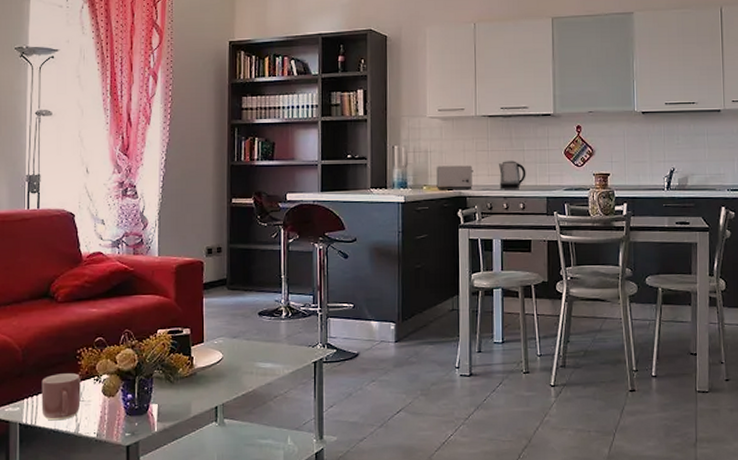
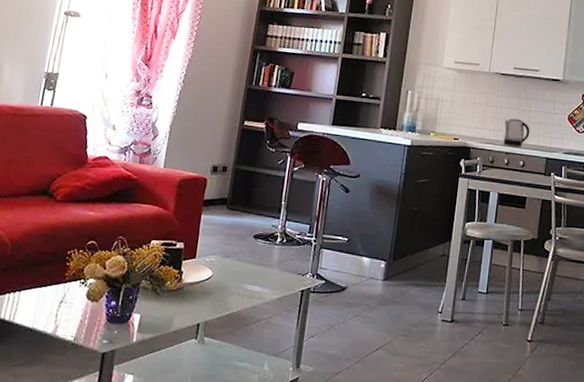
mug: present [41,373,81,421] -> none [21,272,67,320]
toaster: present [436,164,473,191] -> none [443,114,480,142]

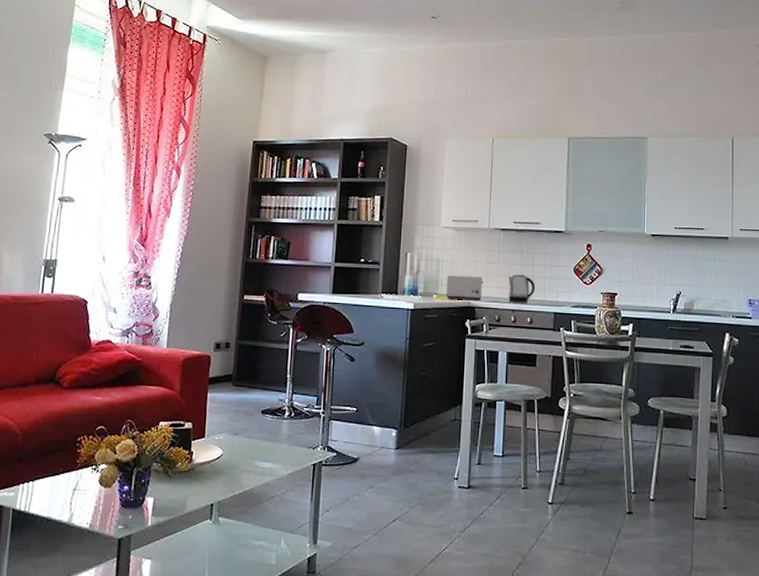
toaster: none [443,114,480,142] -> present [446,274,483,301]

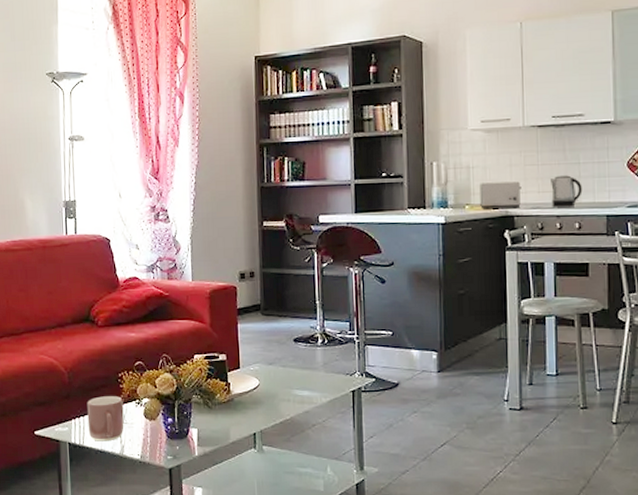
mug: none [36,460,79,509] -> present [87,396,124,441]

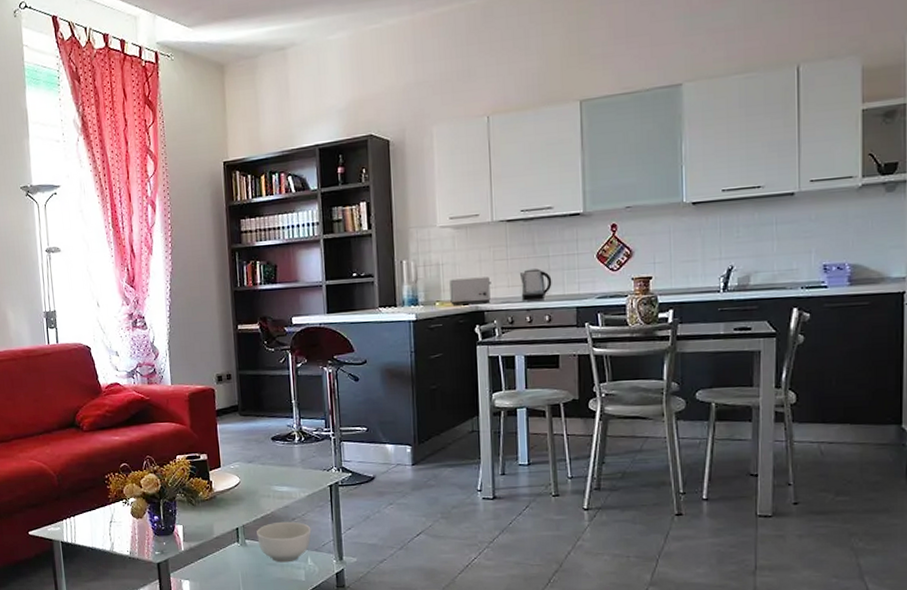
mug: present [87,396,124,441] -> none [76,497,113,540]
bowl: none [275,427,332,471] -> present [257,521,312,563]

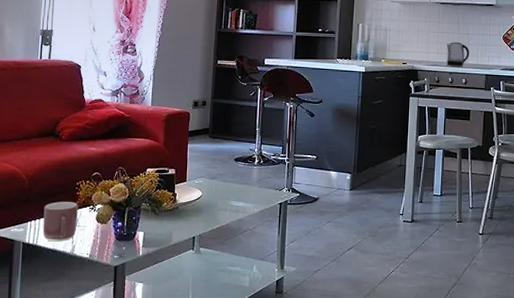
mug: none [76,497,113,540] -> present [42,202,78,242]
bowl: present [257,521,312,563] -> none [211,233,260,270]
toaster: present [449,276,491,306] -> none [393,42,425,65]

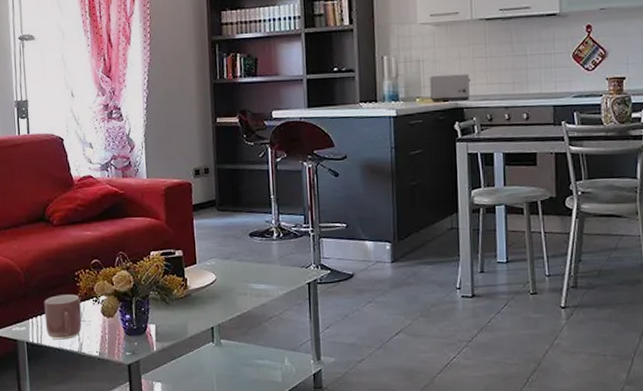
toaster: none [393,42,425,65] -> present [429,74,471,102]
kettle: present [446,42,470,67] -> none [499,67,530,99]

